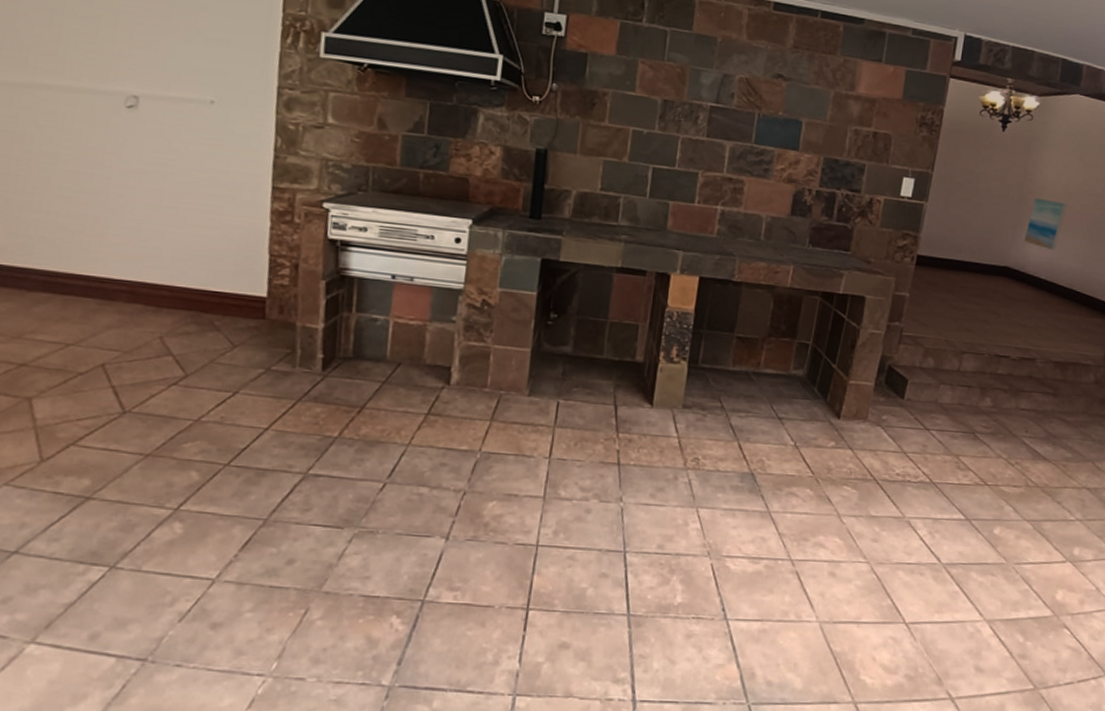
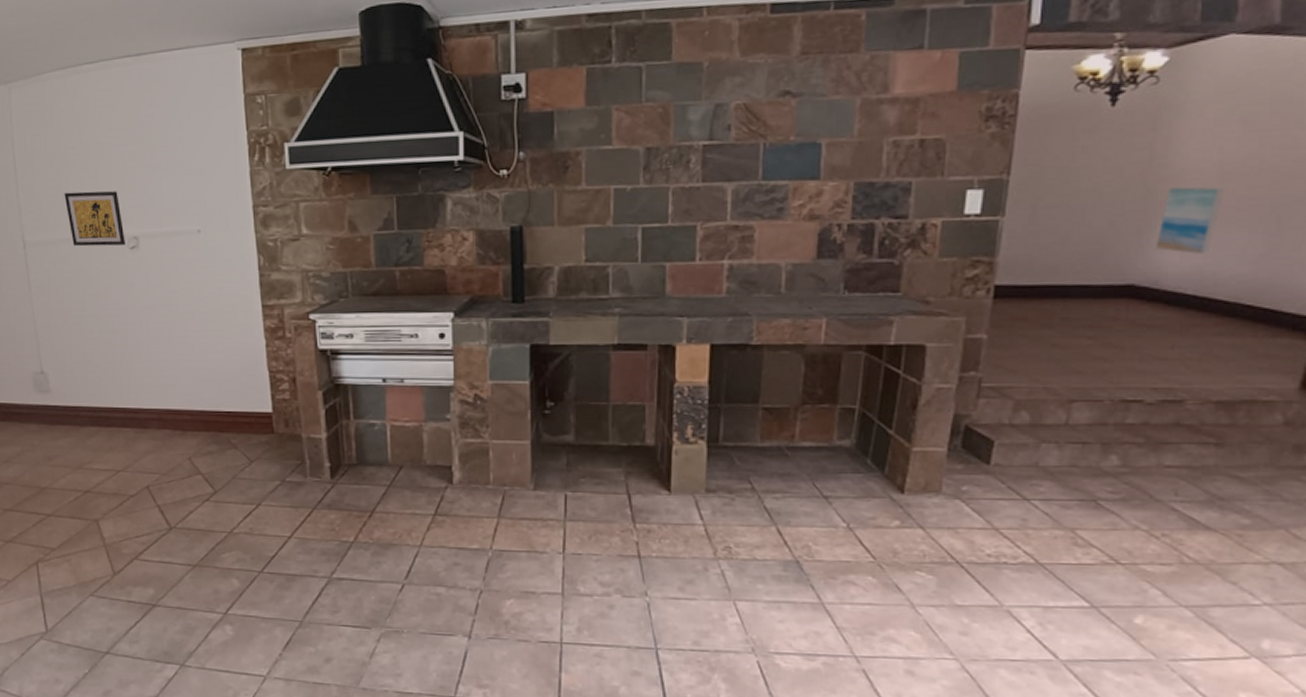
wall art: none [53,35,123,103] -> present [64,191,125,247]

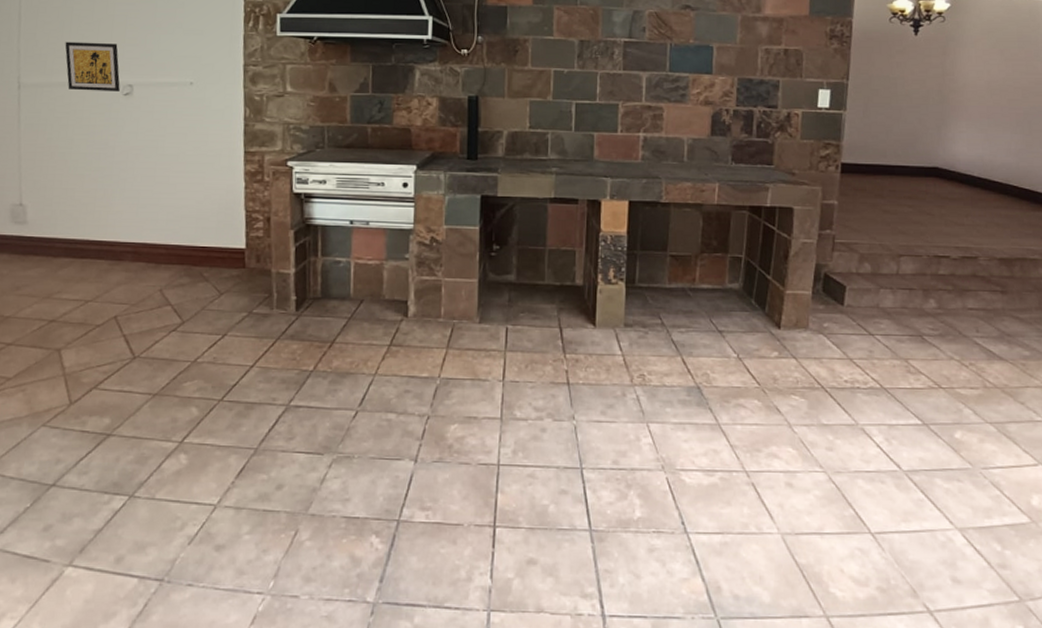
wall art: present [1154,186,1223,255] -> none [950,96,993,148]

